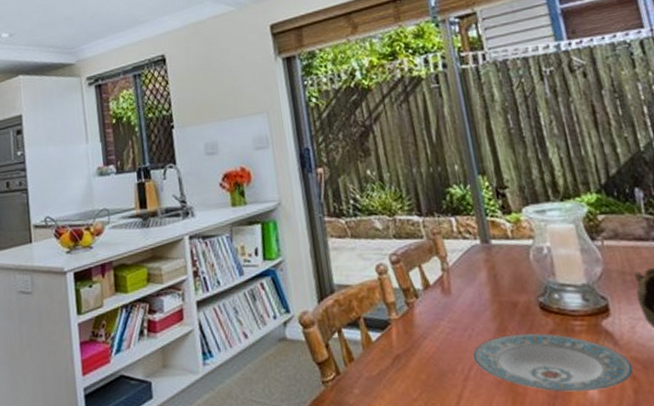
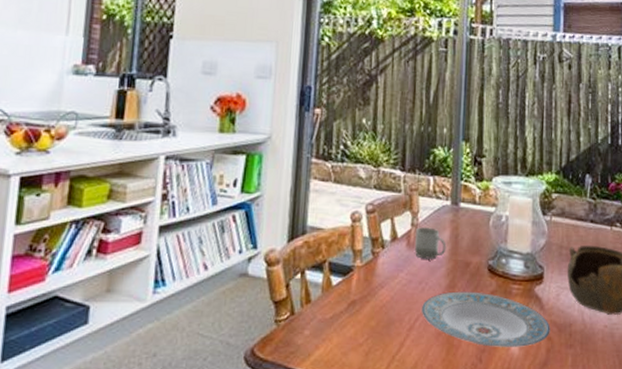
cup: none [447,270,487,304] -> present [414,227,447,259]

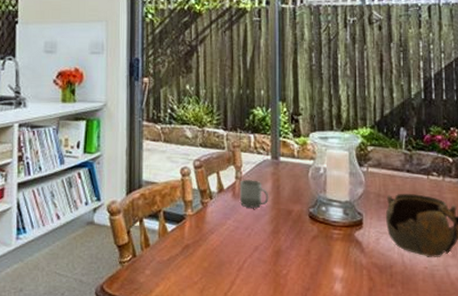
plate: present [422,291,550,347] -> none [249,236,371,286]

